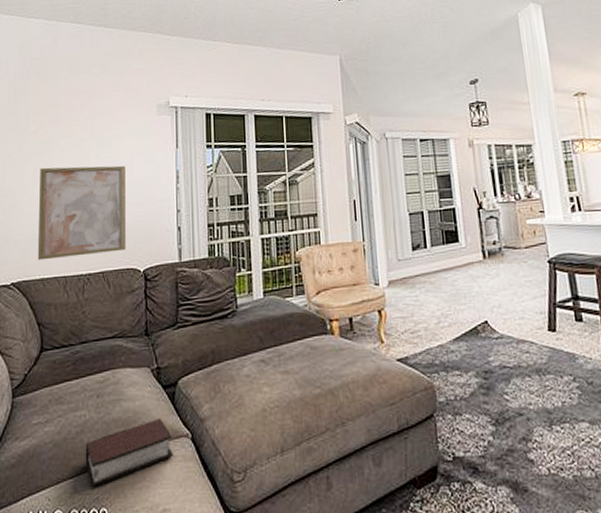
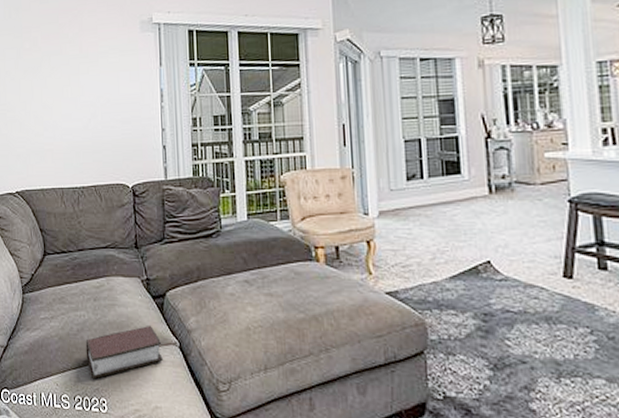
wall art: present [37,165,126,261] -> none [35,83,115,172]

